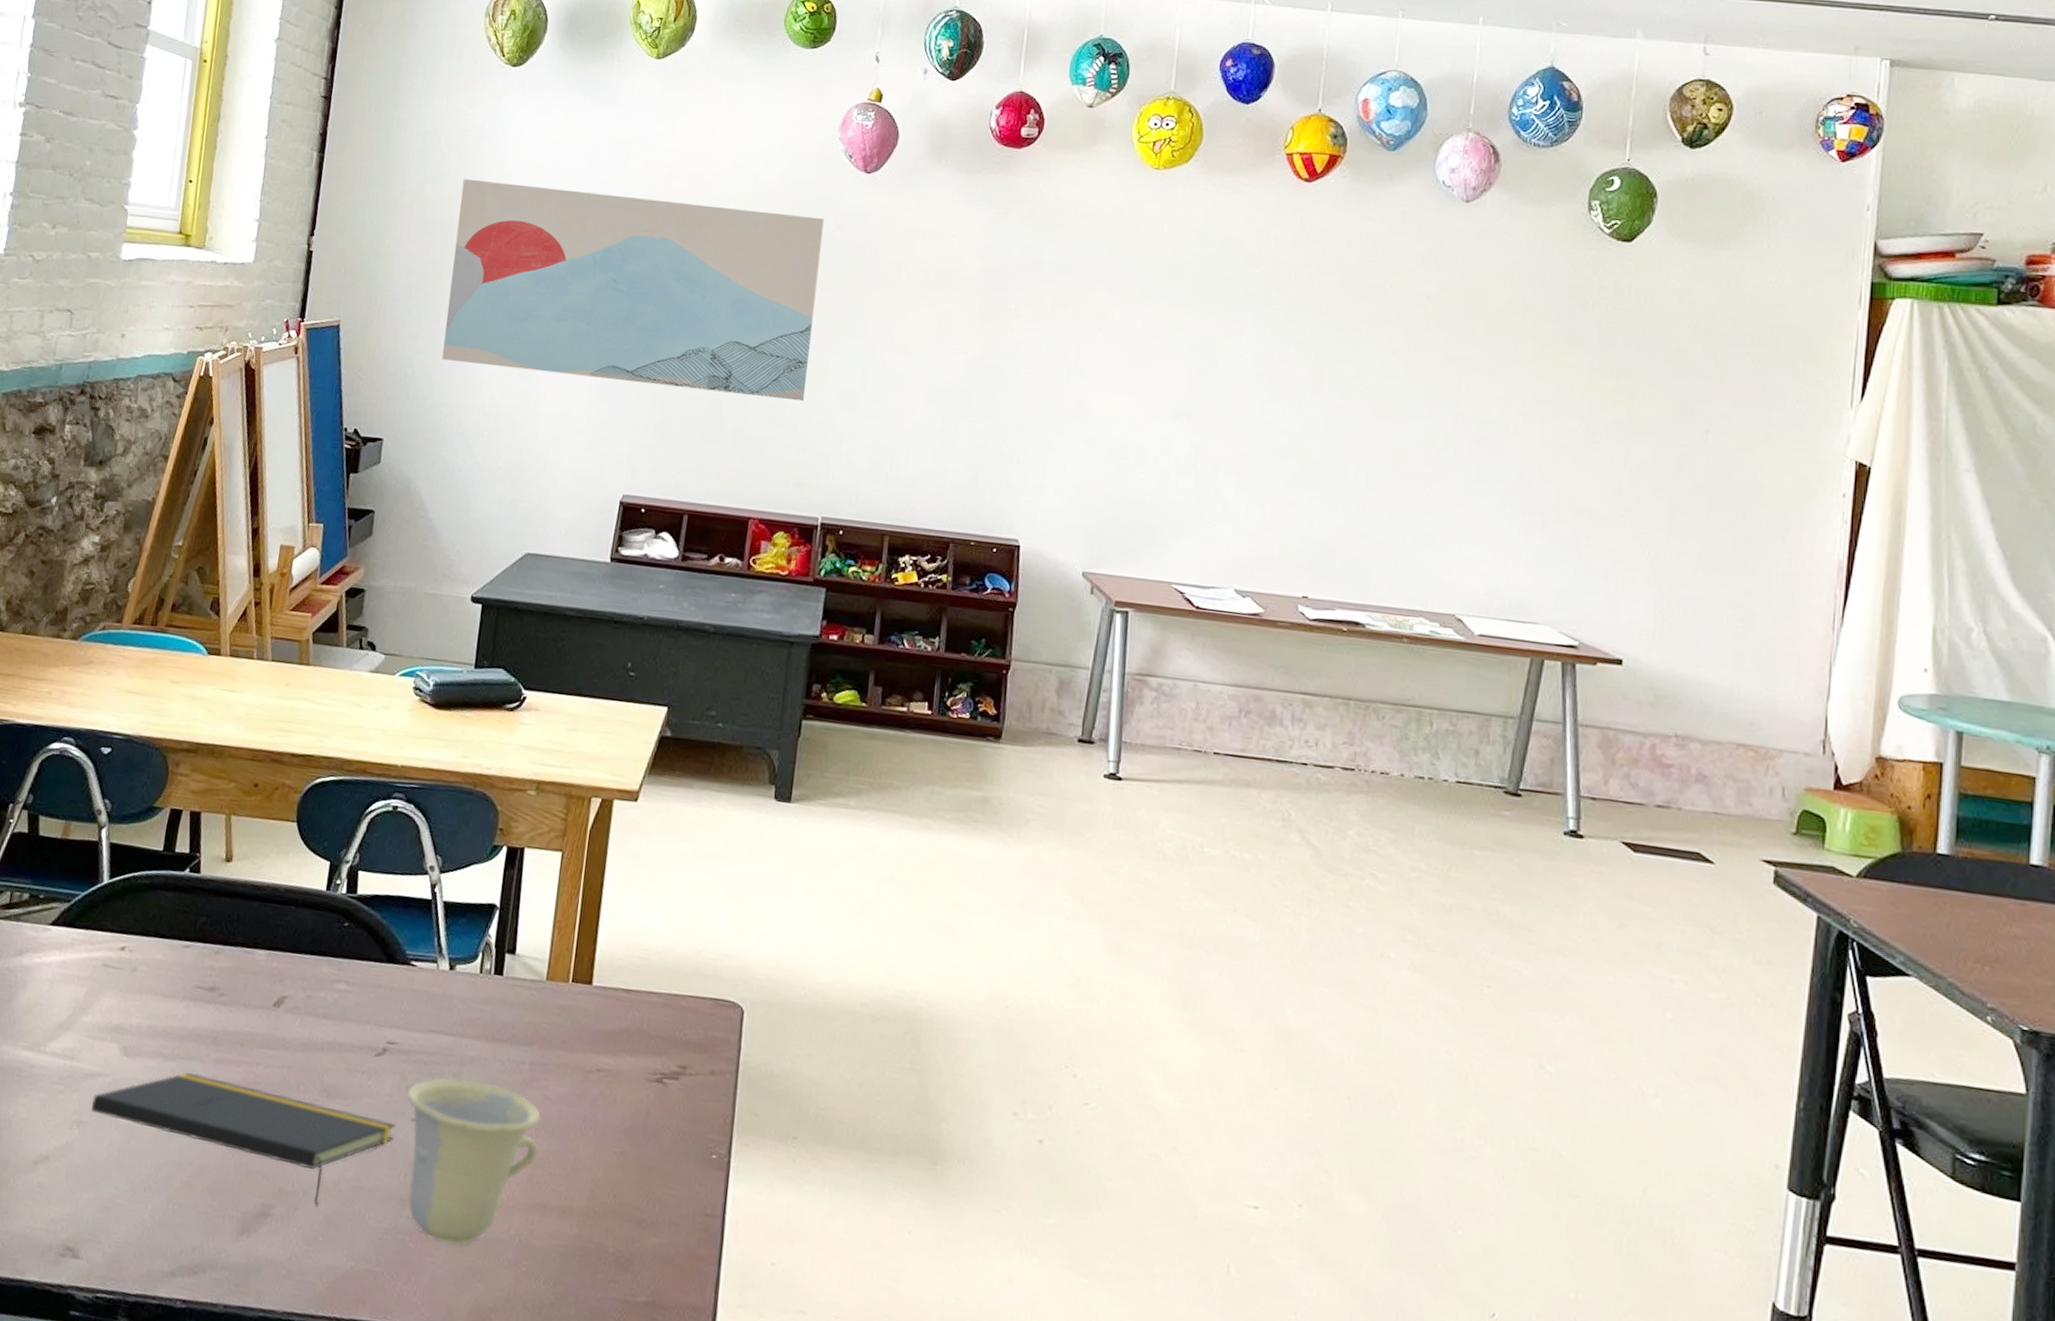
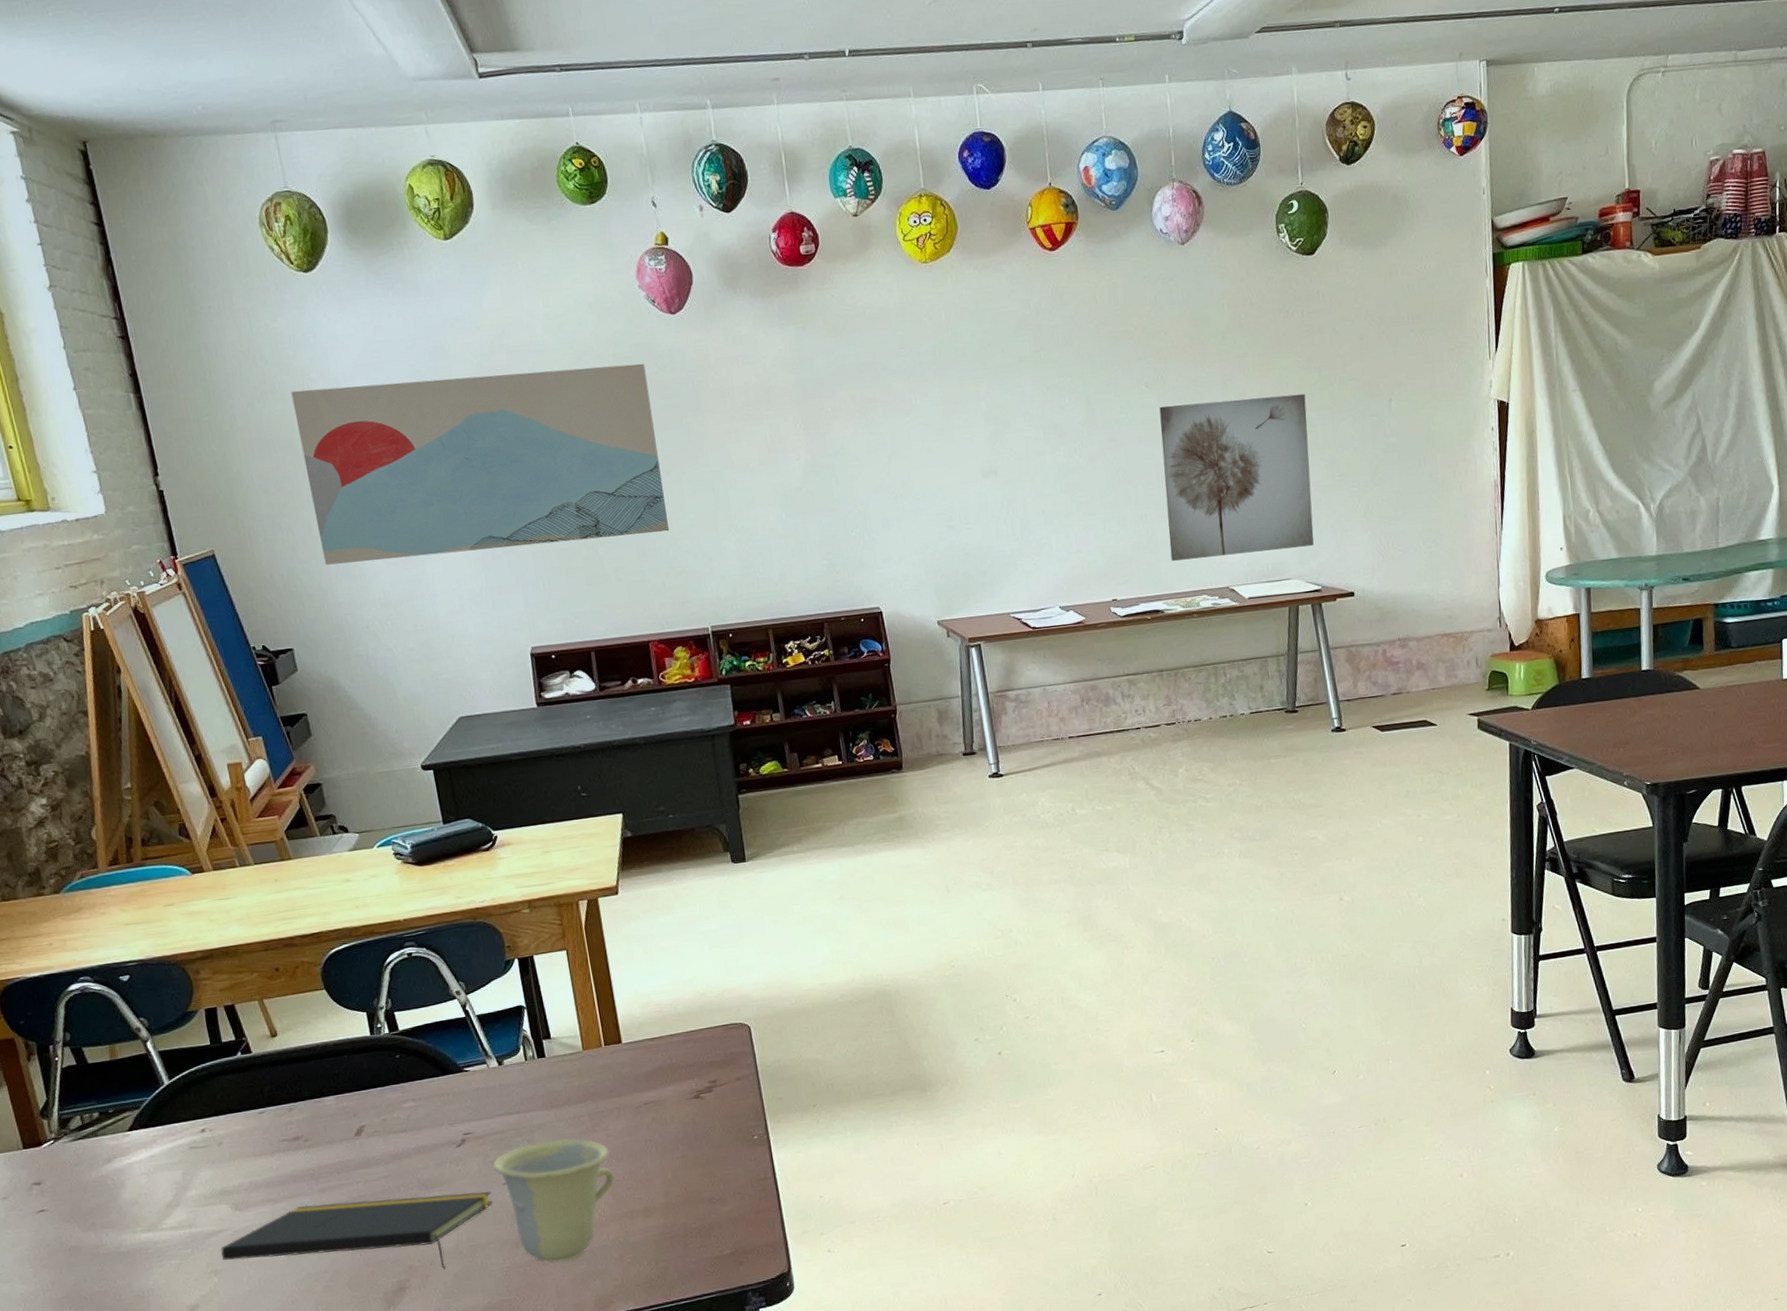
wall art: none [1386,380,1594,589] -> present [1159,393,1314,561]

